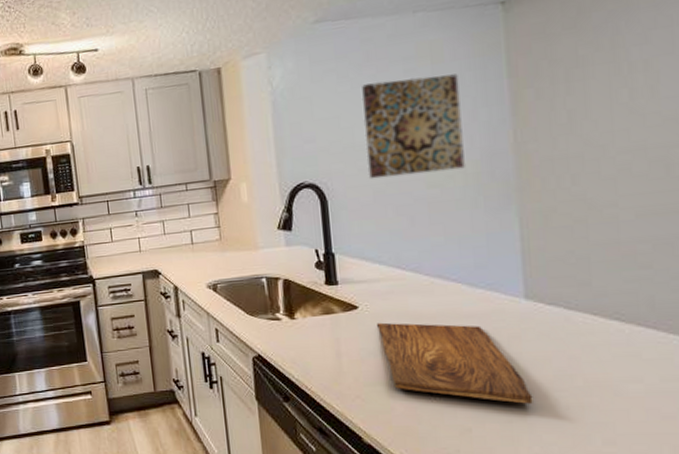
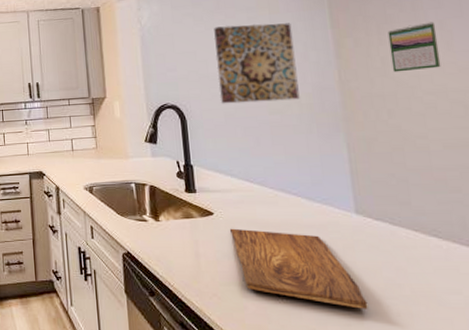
calendar: none [578,62,642,129] -> present [388,22,441,73]

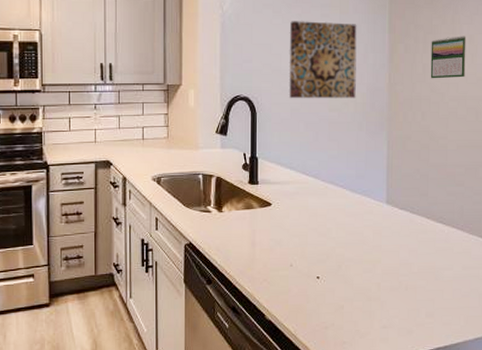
cutting board: present [230,228,368,309] -> none [284,218,386,286]

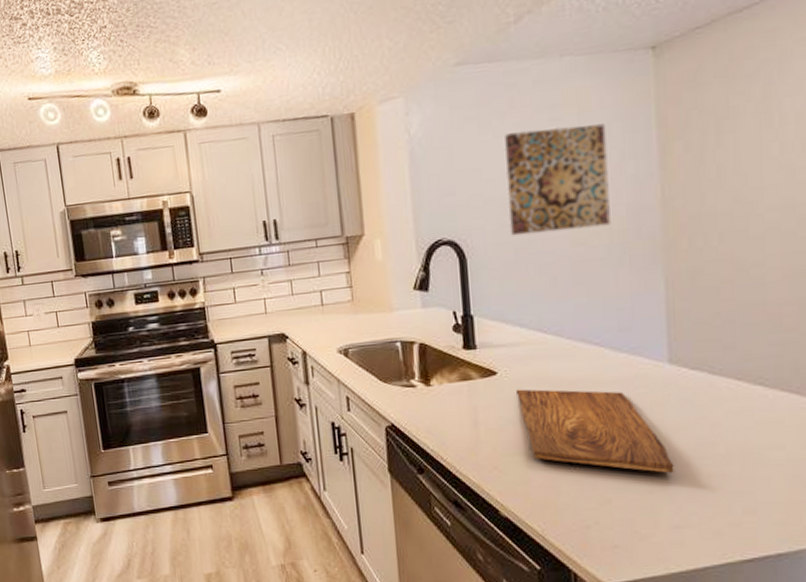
cutting board: none [284,218,386,286] -> present [517,389,674,473]
calendar: present [430,36,466,79] -> none [728,114,792,184]

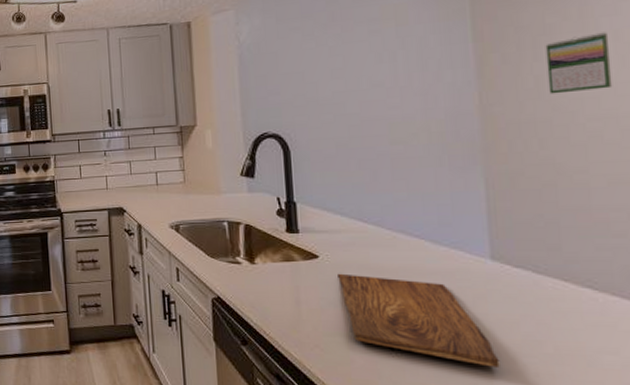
wall art: present [504,124,610,236] -> none [326,36,429,133]
calendar: none [728,114,792,184] -> present [545,32,613,94]

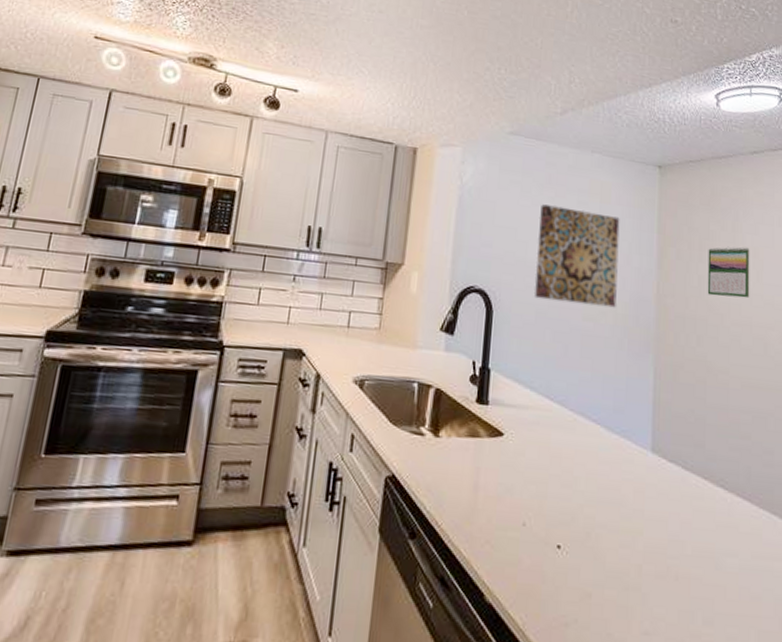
wall art: none [326,36,429,133] -> present [535,204,620,308]
cutting board: present [338,273,500,368] -> none [519,455,649,570]

